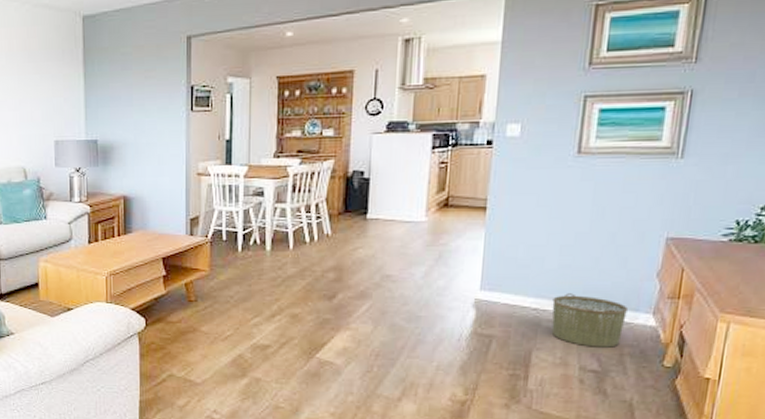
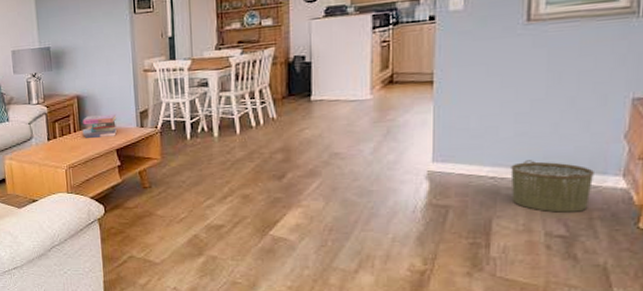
books: none [127,219,165,243] -> present [82,114,117,138]

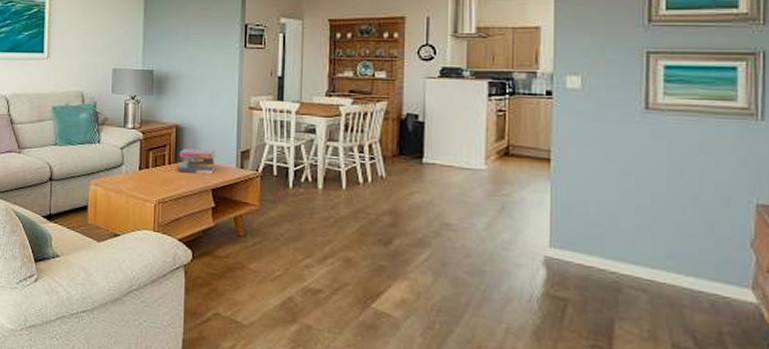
basket: present [510,160,596,213] -> none [633,258,723,324]

